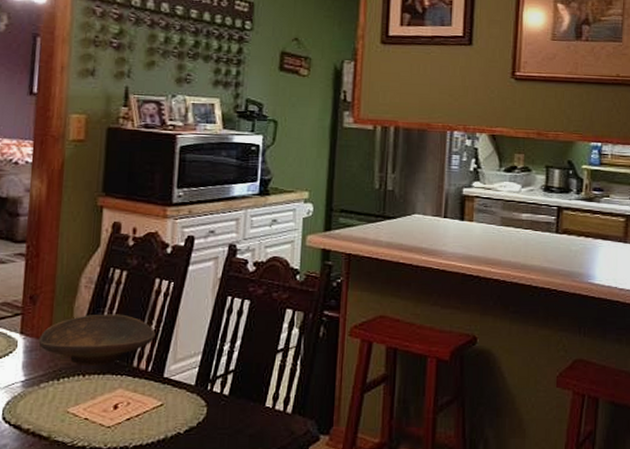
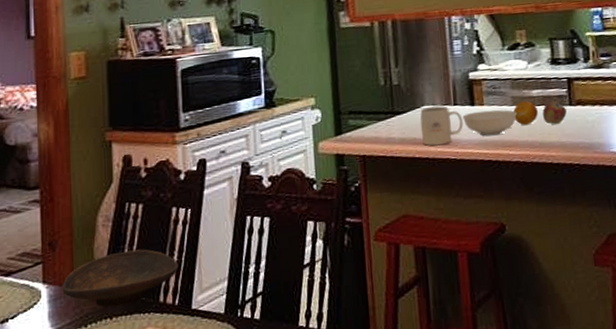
mug: none [408,216,452,254] -> present [420,106,464,146]
bowl: none [451,226,504,252] -> present [462,109,517,136]
fruit: none [501,223,524,247] -> present [513,101,538,126]
fruit: none [529,226,552,250] -> present [542,101,567,125]

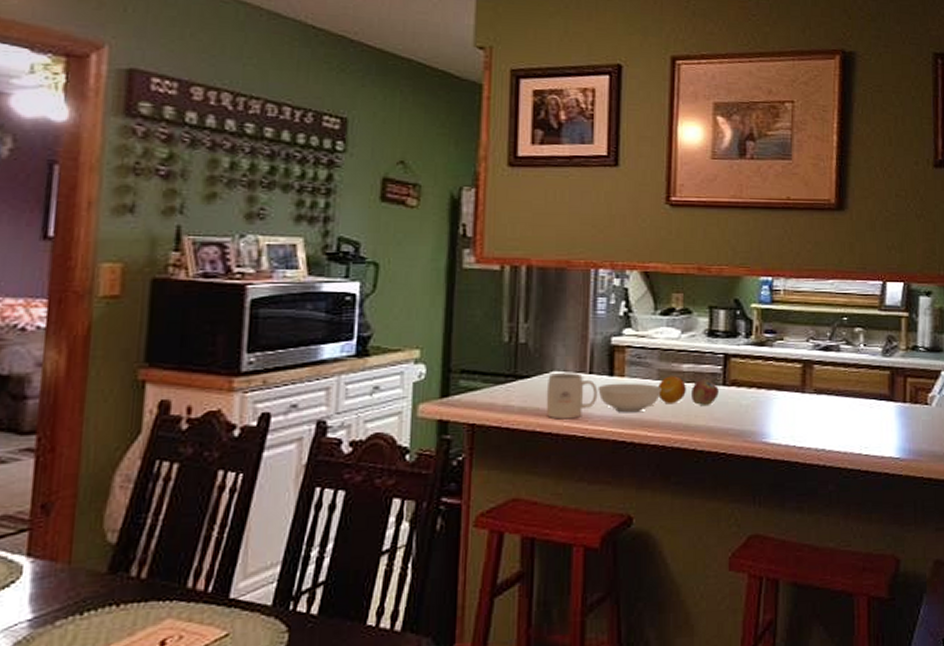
decorative bowl: present [62,249,179,308] -> none [53,520,218,592]

